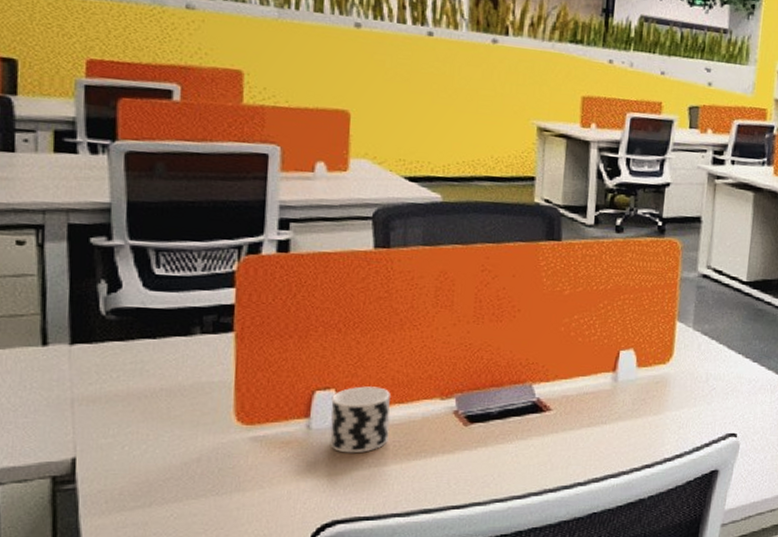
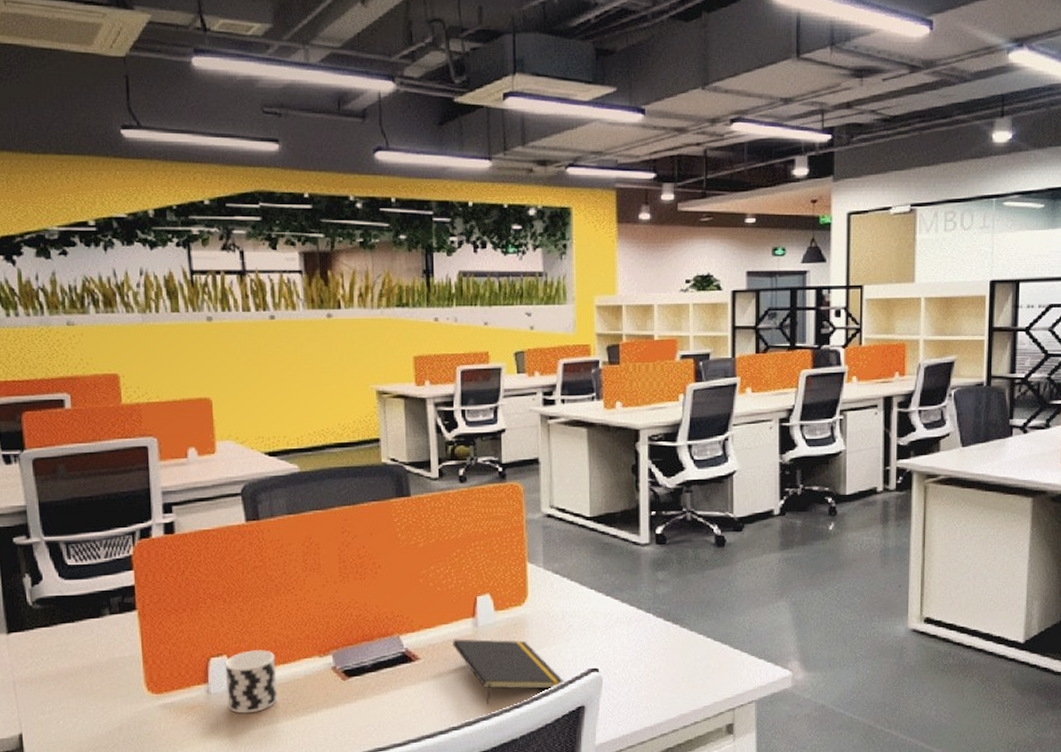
notepad: none [588,392,701,462] -> present [453,639,564,705]

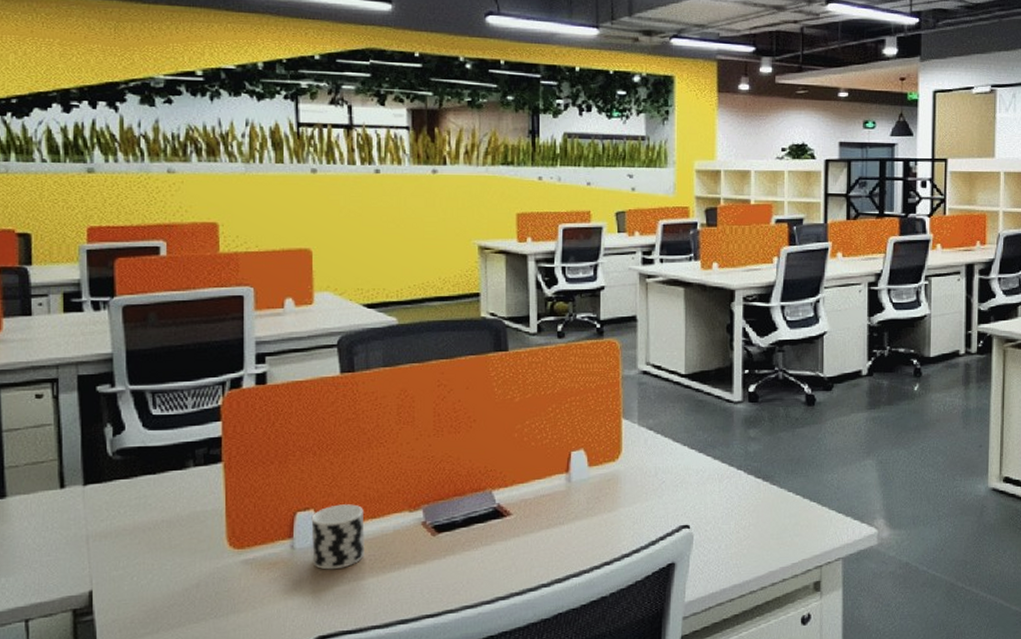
notepad: present [453,639,564,705] -> none [545,494,656,562]

